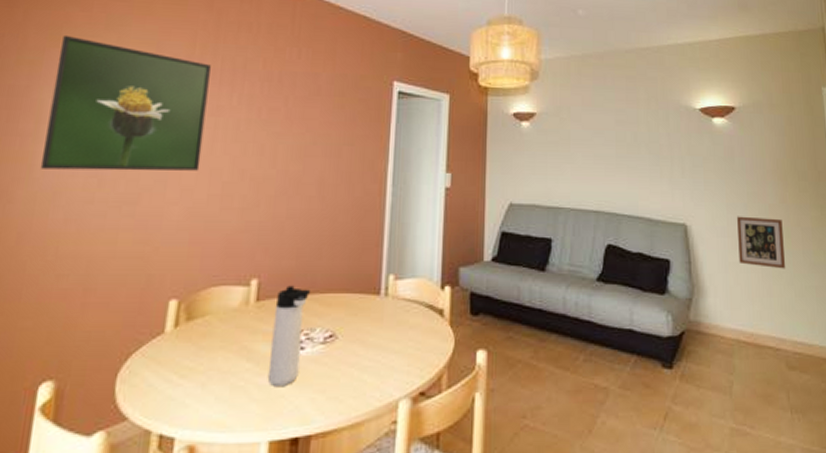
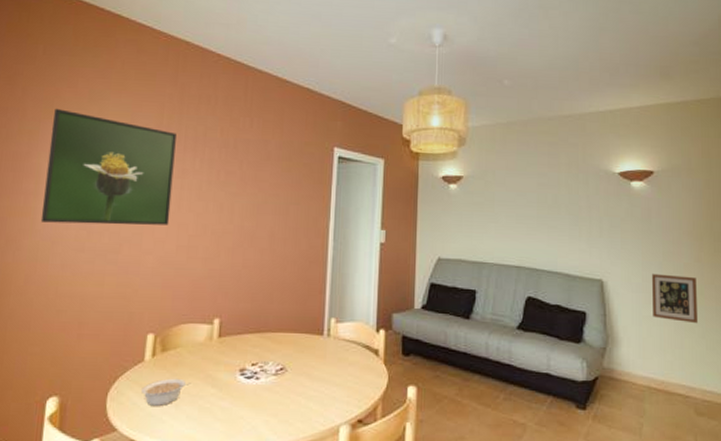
legume: none [160,352,222,387] -> present [141,378,191,406]
thermos bottle: present [267,285,311,386] -> none [229,325,265,409]

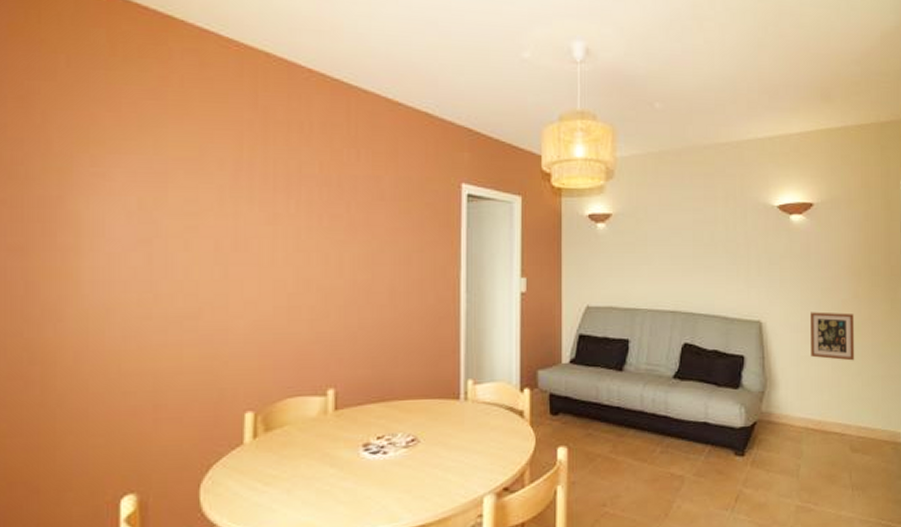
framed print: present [40,108,176,225] -> none [87,138,262,285]
legume: present [141,378,191,406] -> none [243,460,305,494]

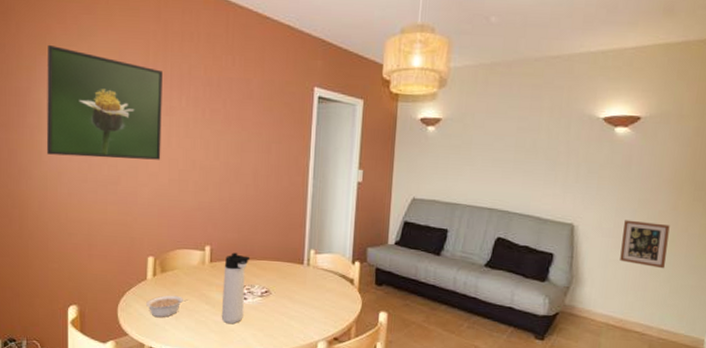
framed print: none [87,138,262,285] -> present [46,44,162,160]
legume: none [243,460,305,494] -> present [146,295,188,317]
thermos bottle: none [352,394,390,489] -> present [221,252,251,324]

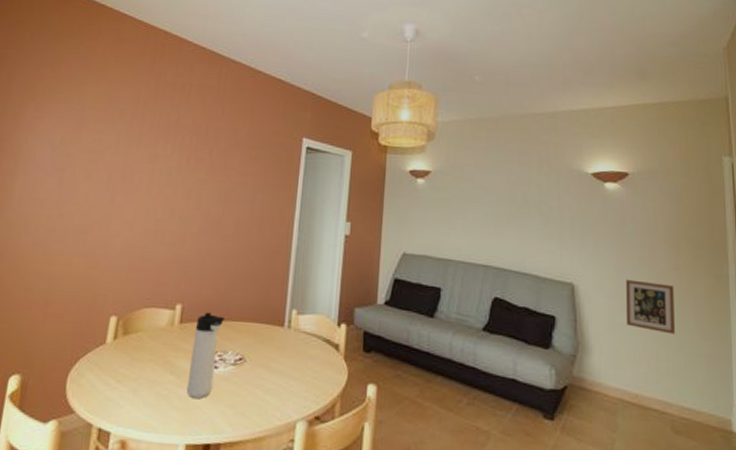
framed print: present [46,44,162,160] -> none [16,91,151,209]
legume: present [146,295,188,317] -> none [101,362,150,390]

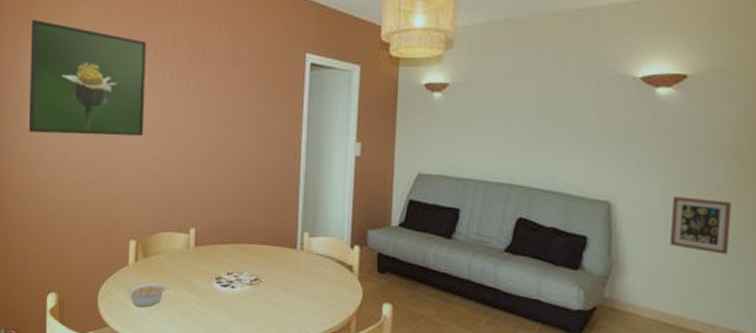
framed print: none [16,91,151,209] -> present [28,19,146,136]
legume: none [101,362,150,390] -> present [127,282,172,307]
thermos bottle: present [186,312,225,398] -> none [207,235,239,315]

